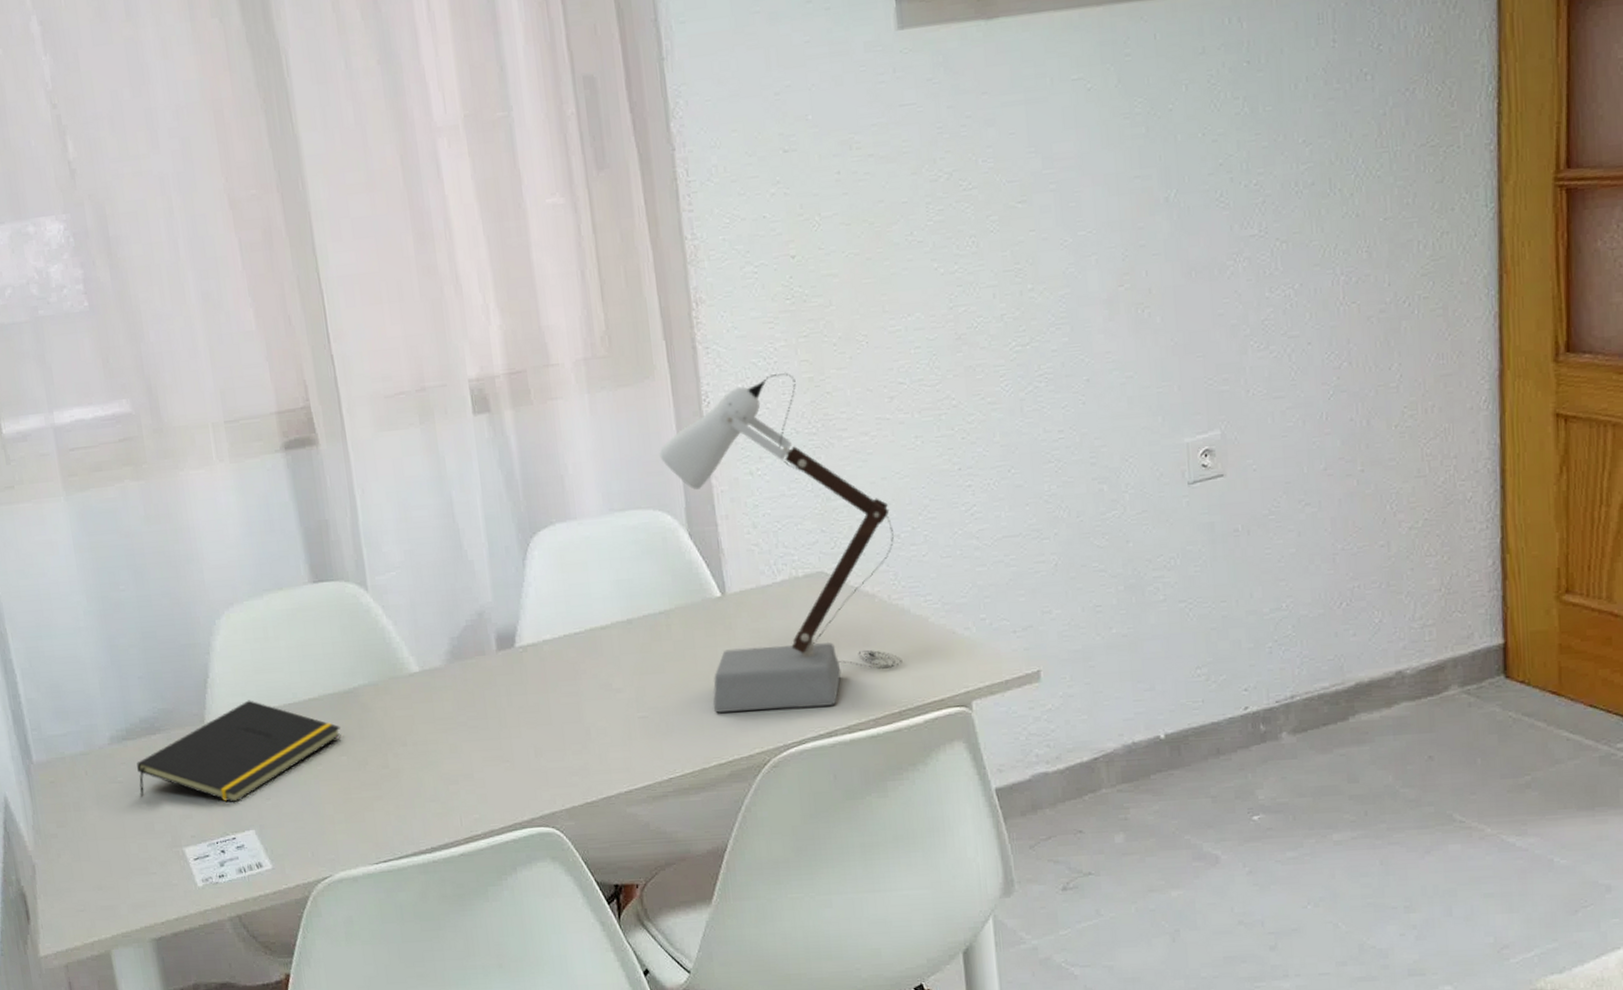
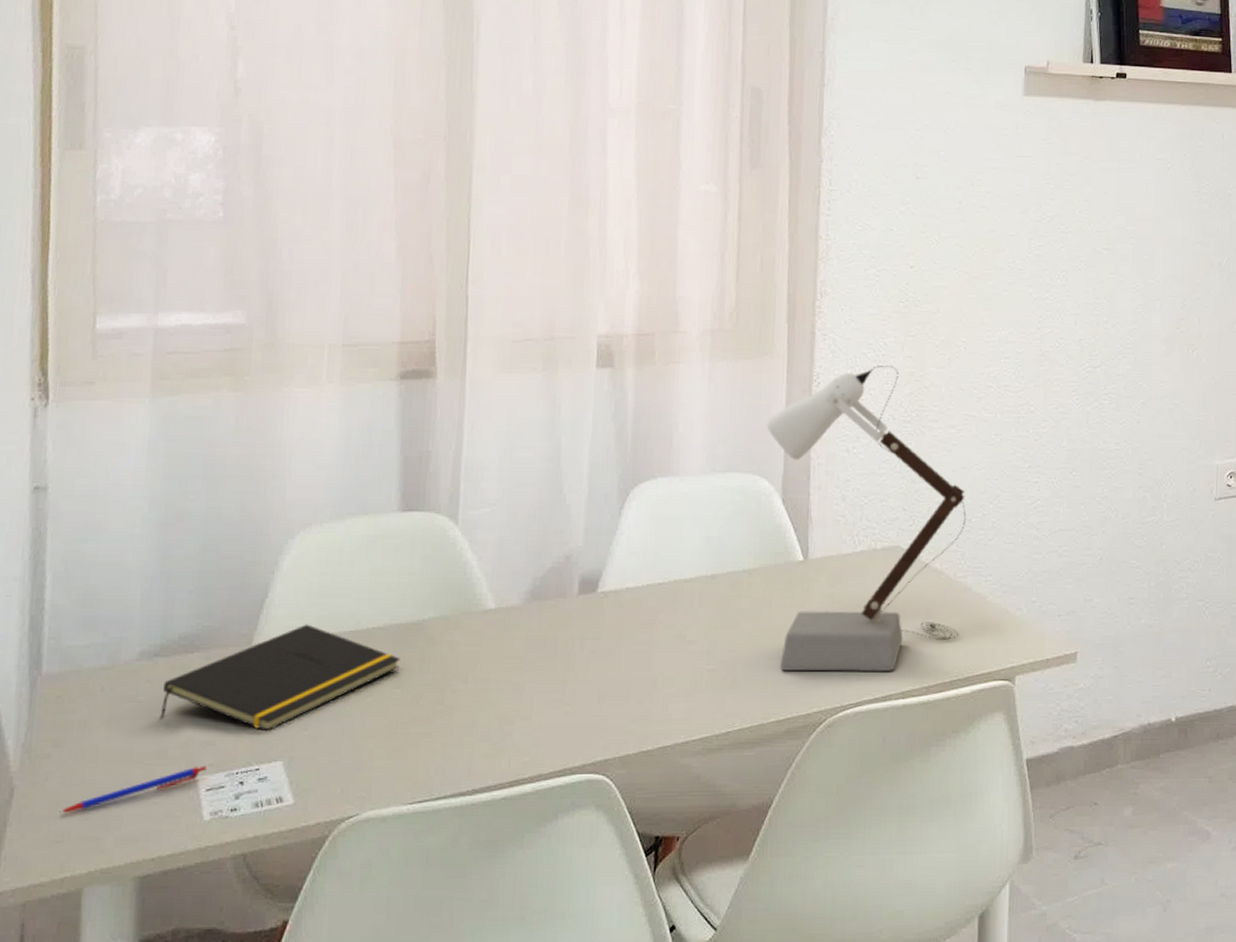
pen: none [76,837,190,886] -> present [59,765,207,814]

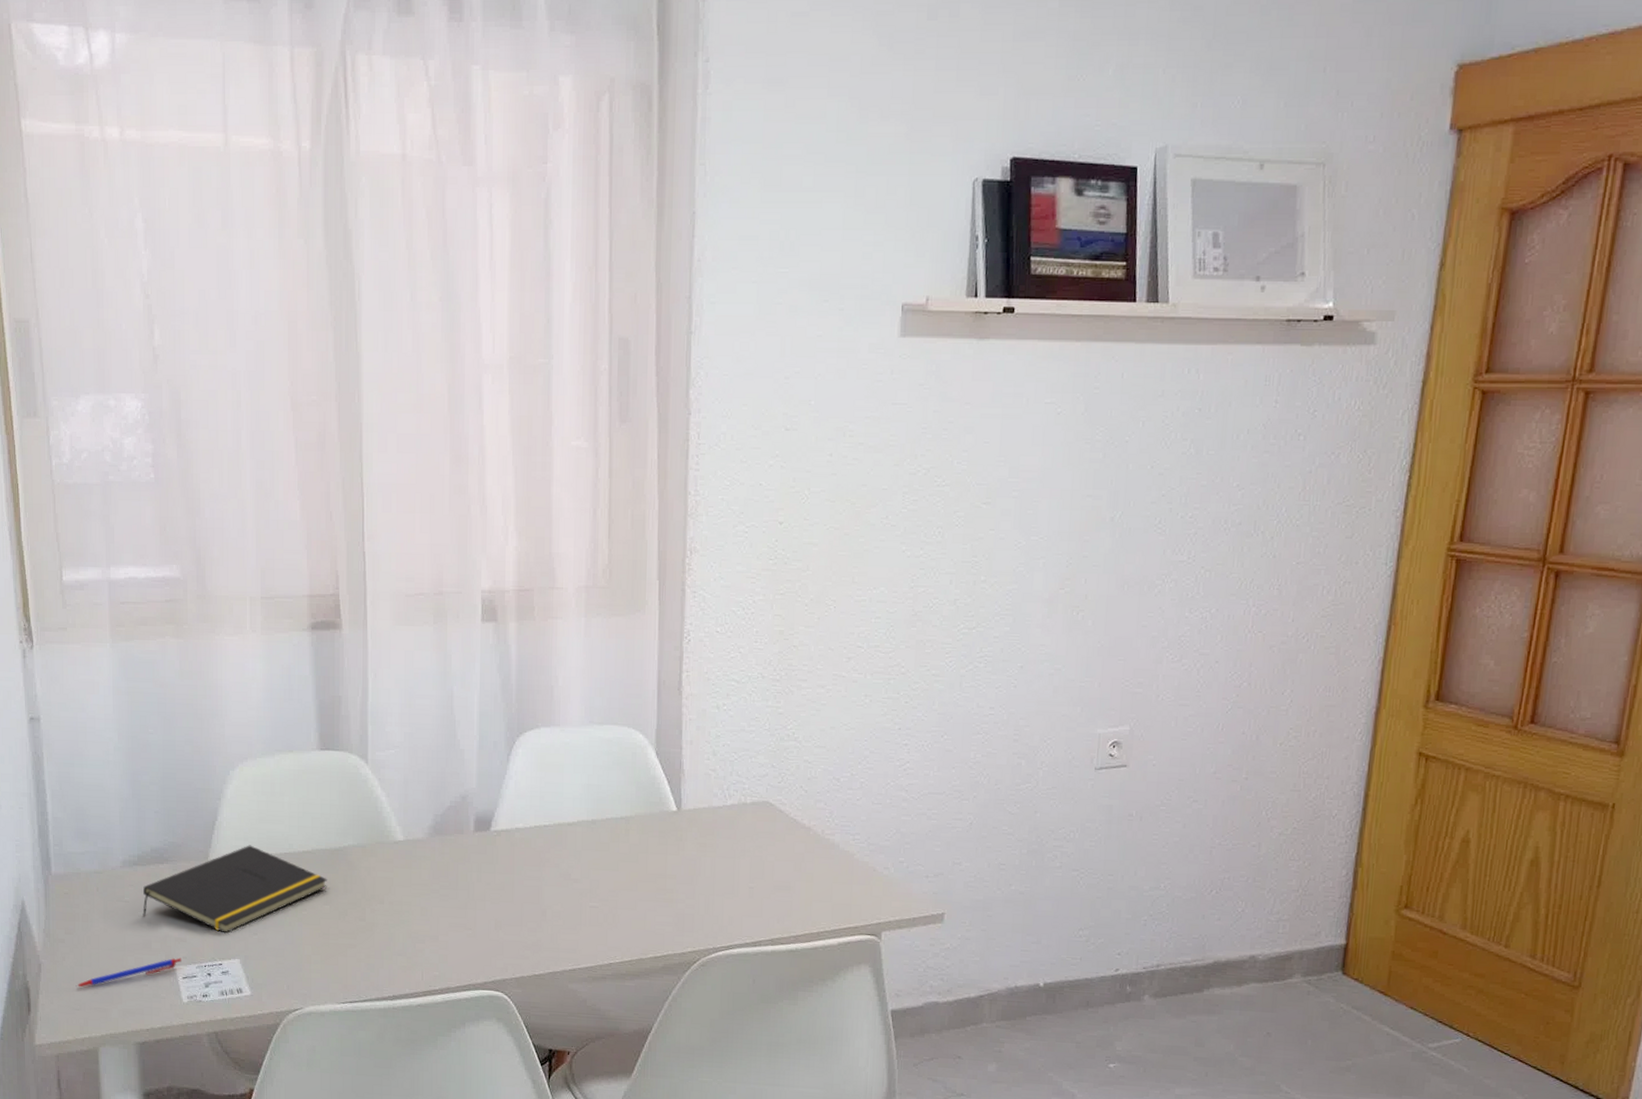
desk lamp: present [766,365,966,673] -> none [640,623,834,919]

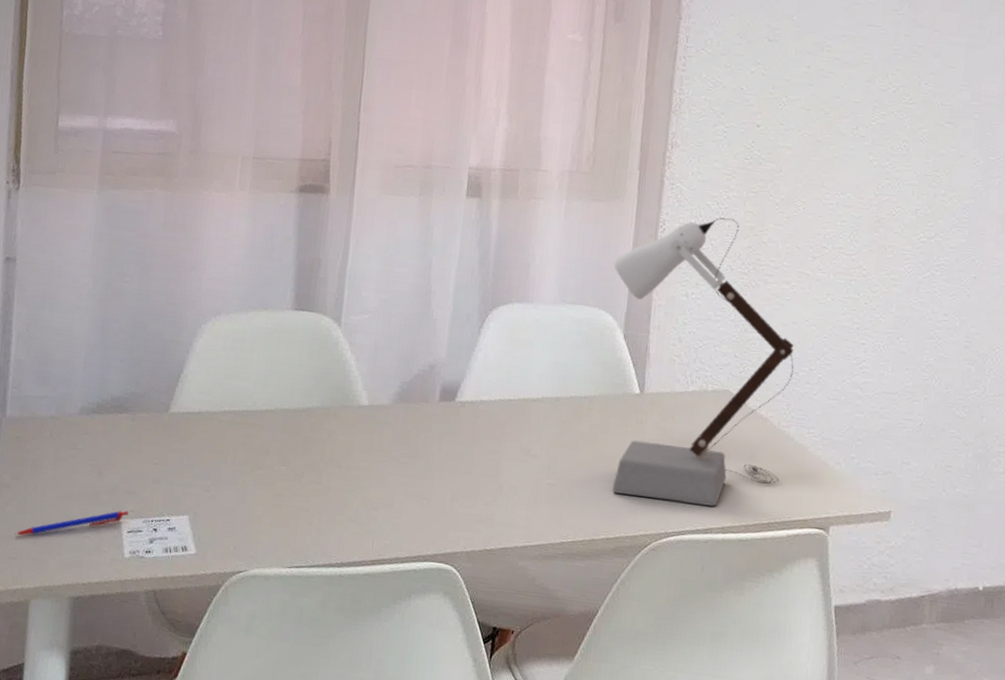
notepad: present [142,845,327,934] -> none [94,400,287,489]
desk lamp: none [640,623,834,919] -> present [612,217,794,507]

